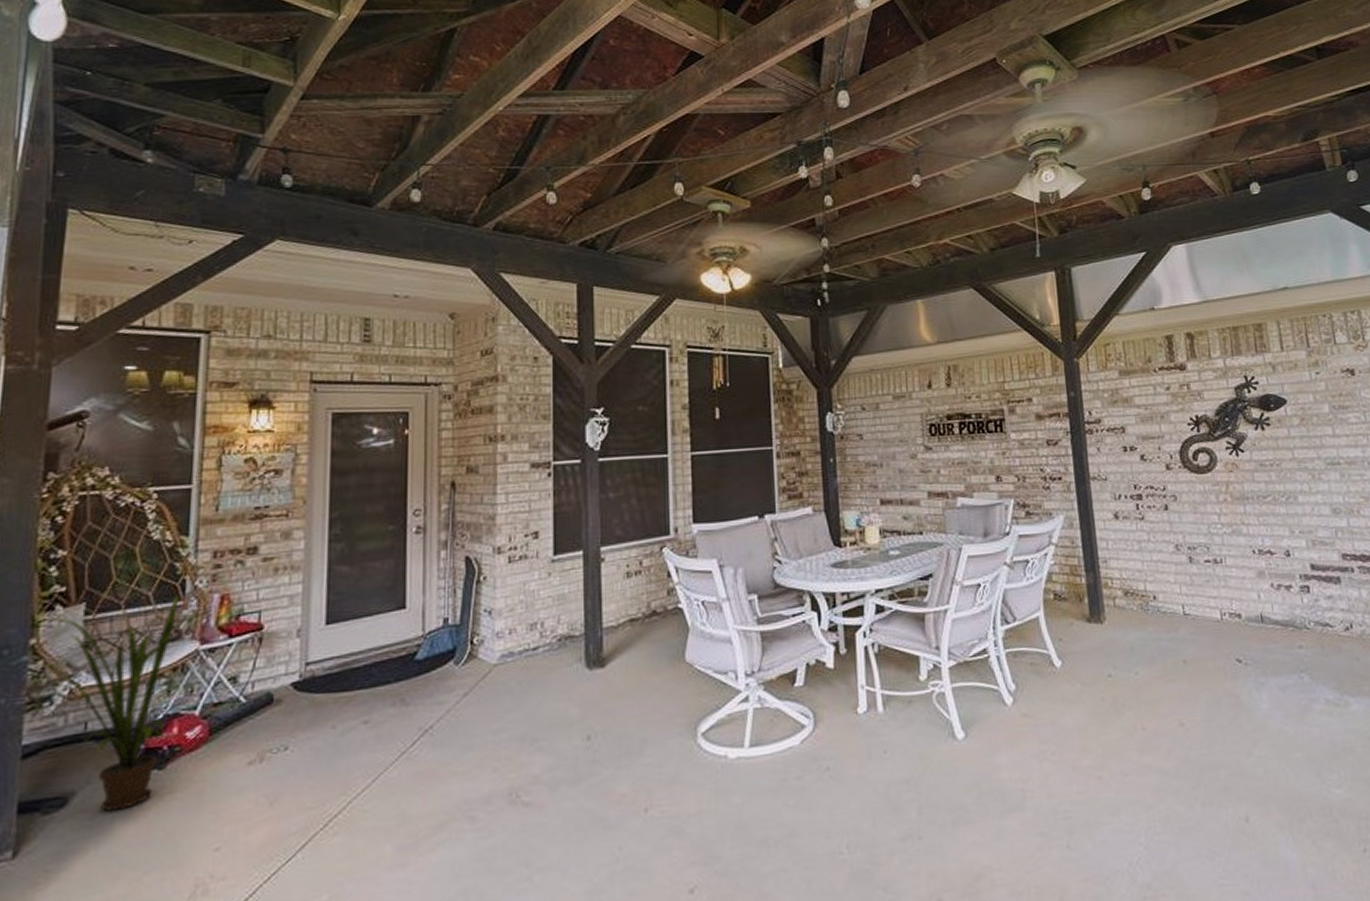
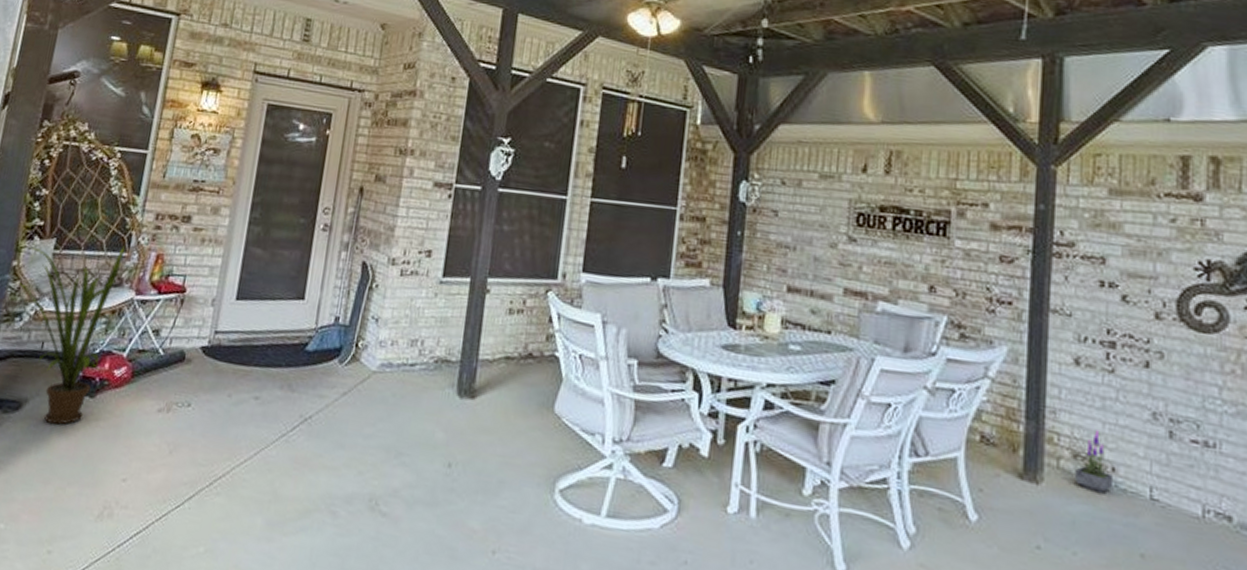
potted plant: none [1128,568,1156,619] -> present [1075,430,1112,493]

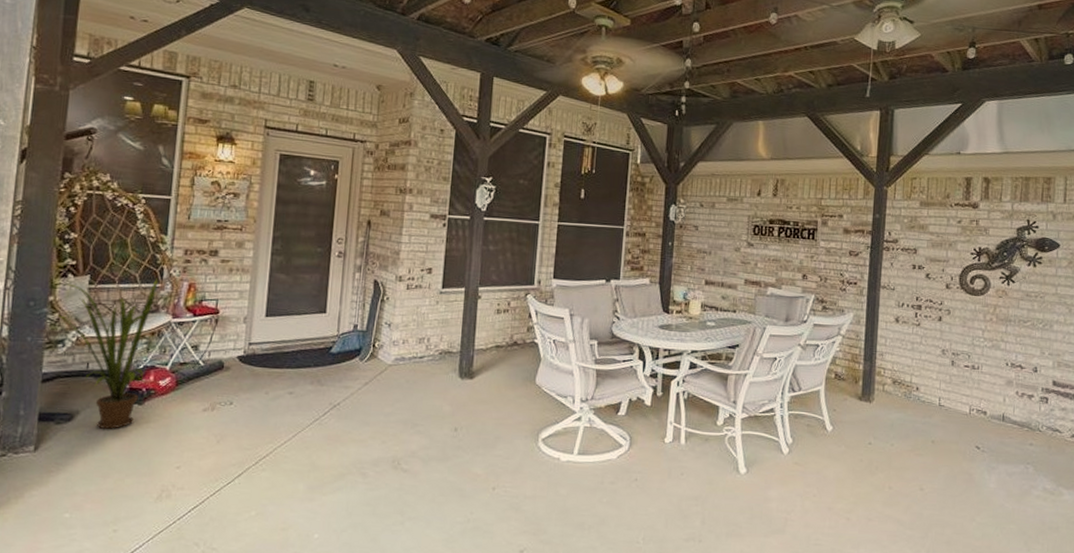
potted plant: present [1075,430,1112,493] -> none [894,364,917,404]

